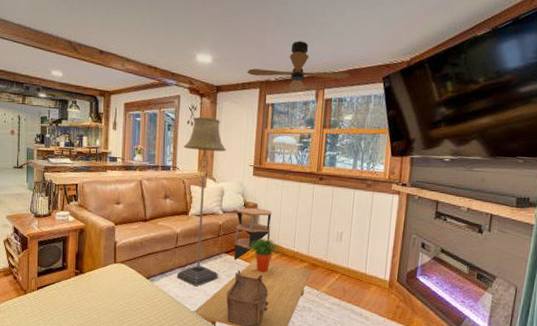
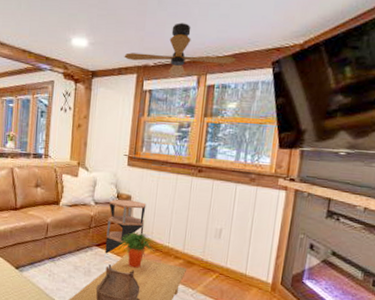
floor lamp: present [177,116,227,287] -> none [46,103,101,279]

